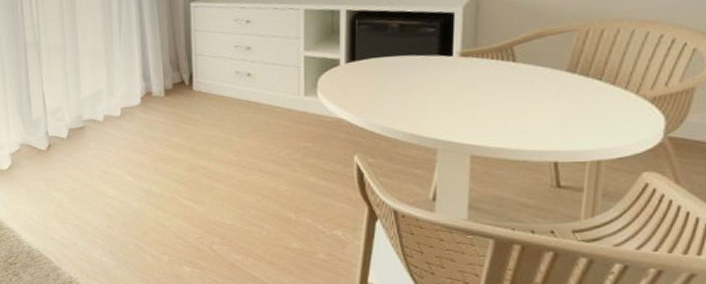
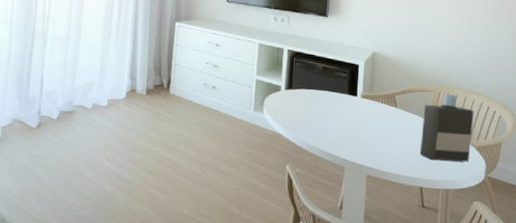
bottle: none [553,30,648,124] -> present [419,94,474,162]

